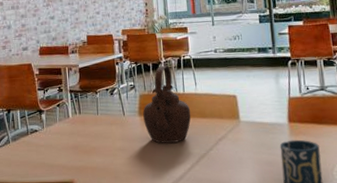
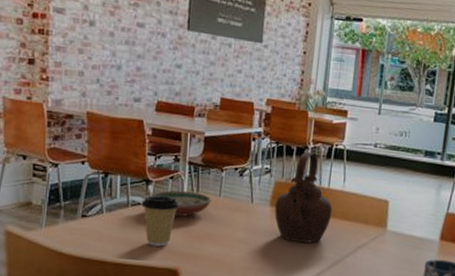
coffee cup: none [38,121,67,165] -> present [141,195,179,247]
decorative bowl: none [43,114,92,136] -> present [148,190,212,217]

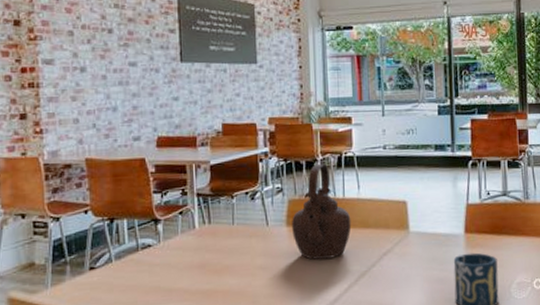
coffee cup: present [141,195,179,247] -> none [152,233,192,289]
decorative bowl: present [148,190,212,217] -> none [159,223,226,252]

